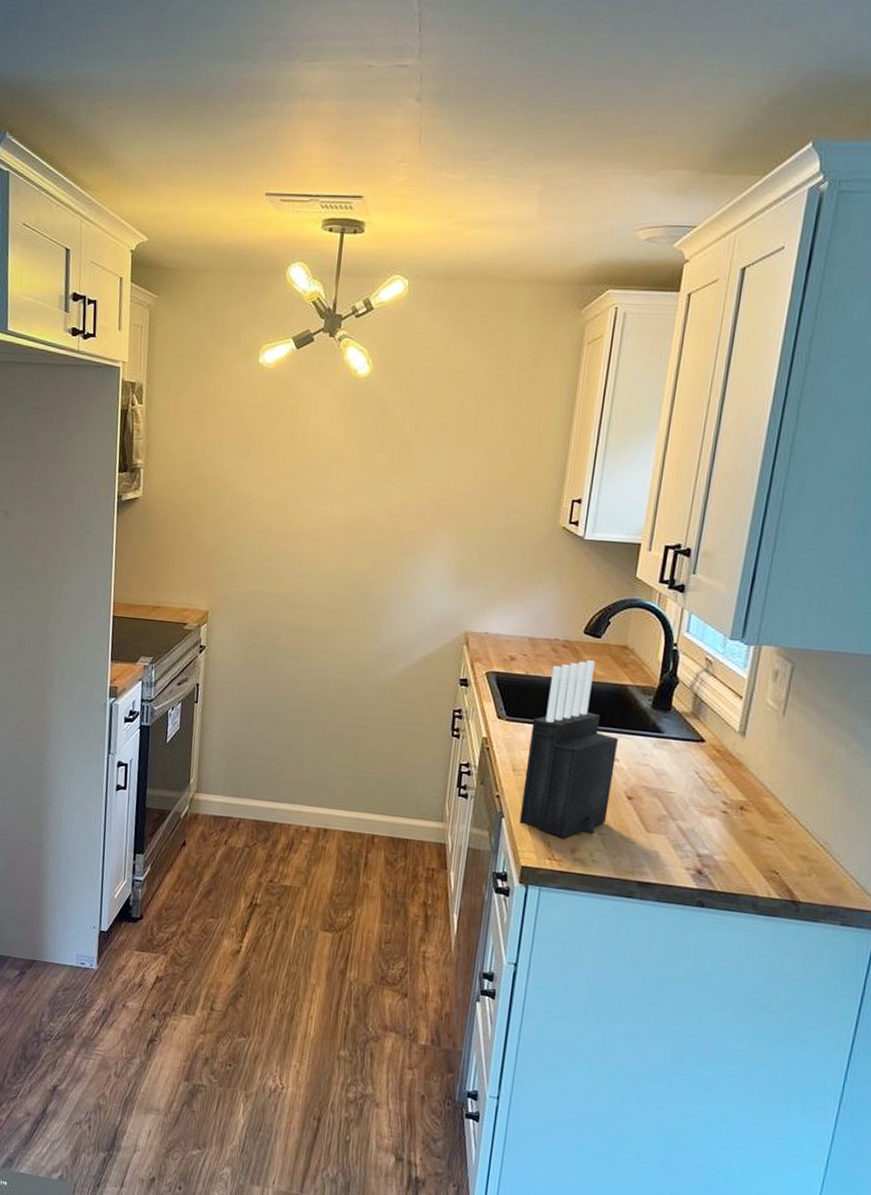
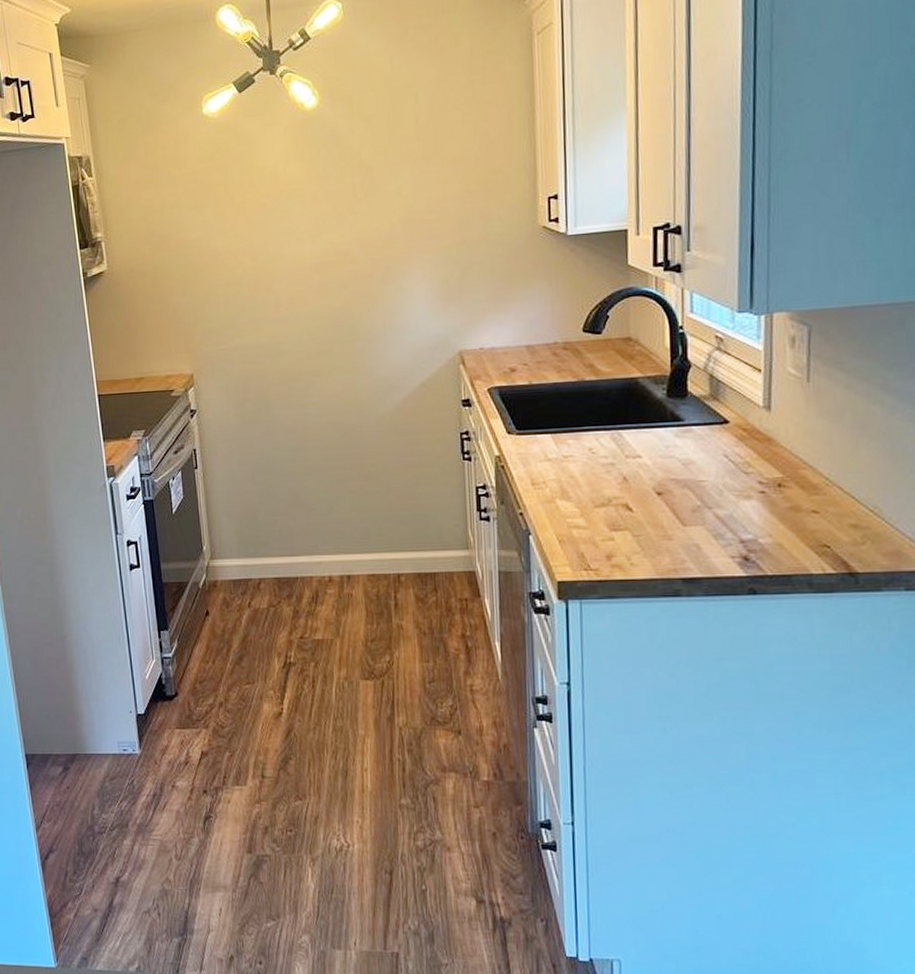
knife block: present [520,660,618,838] -> none [545,359,639,546]

